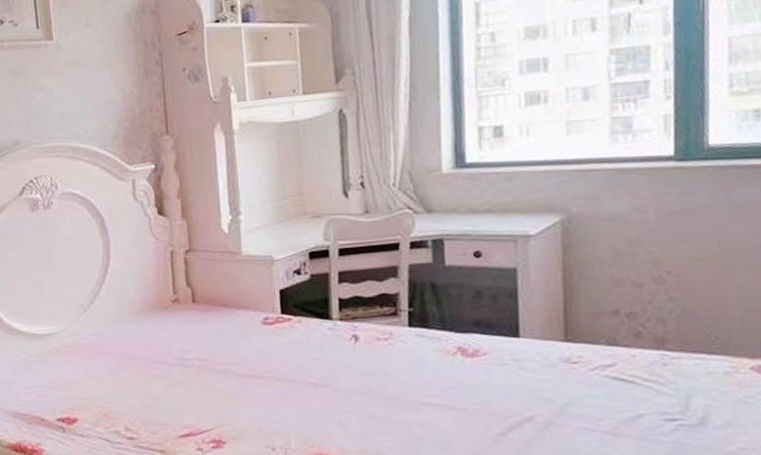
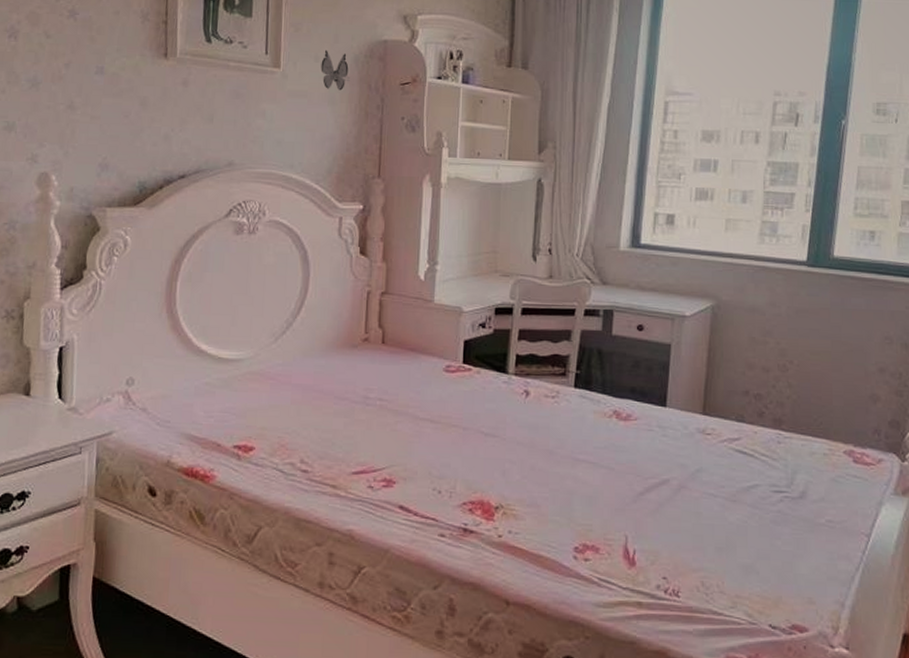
decorative butterfly: none [93,13,124,53] -> present [321,49,350,91]

